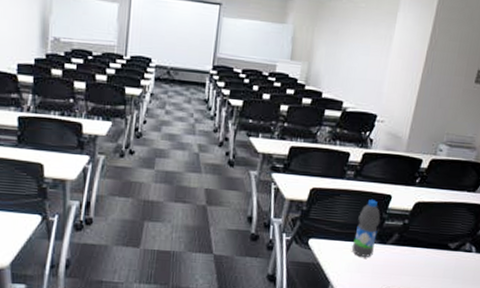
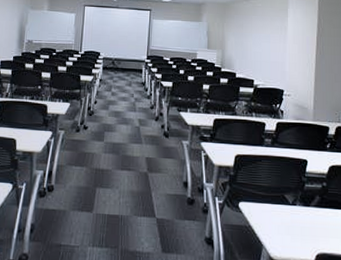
water bottle: present [351,200,381,258] -> none [278,164,301,221]

